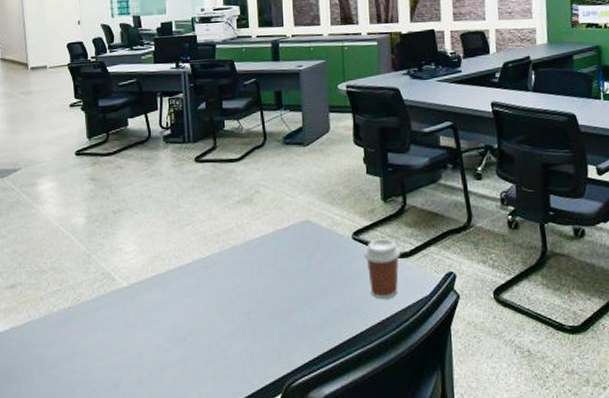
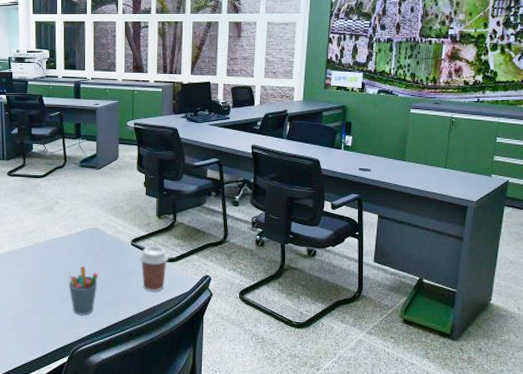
pen holder: none [274,271,314,337] -> present [67,266,99,315]

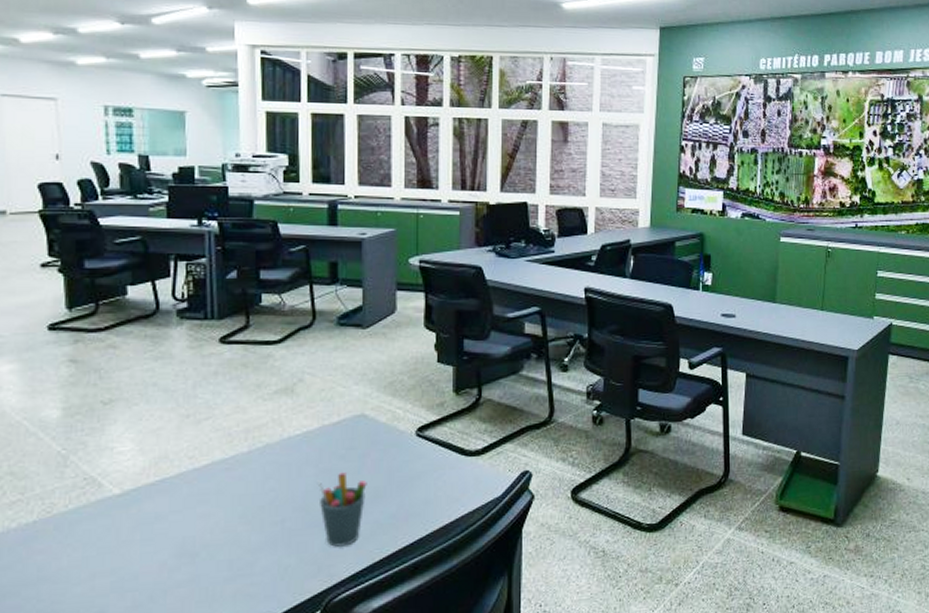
coffee cup: present [139,246,169,292] -> none [428,434,472,501]

